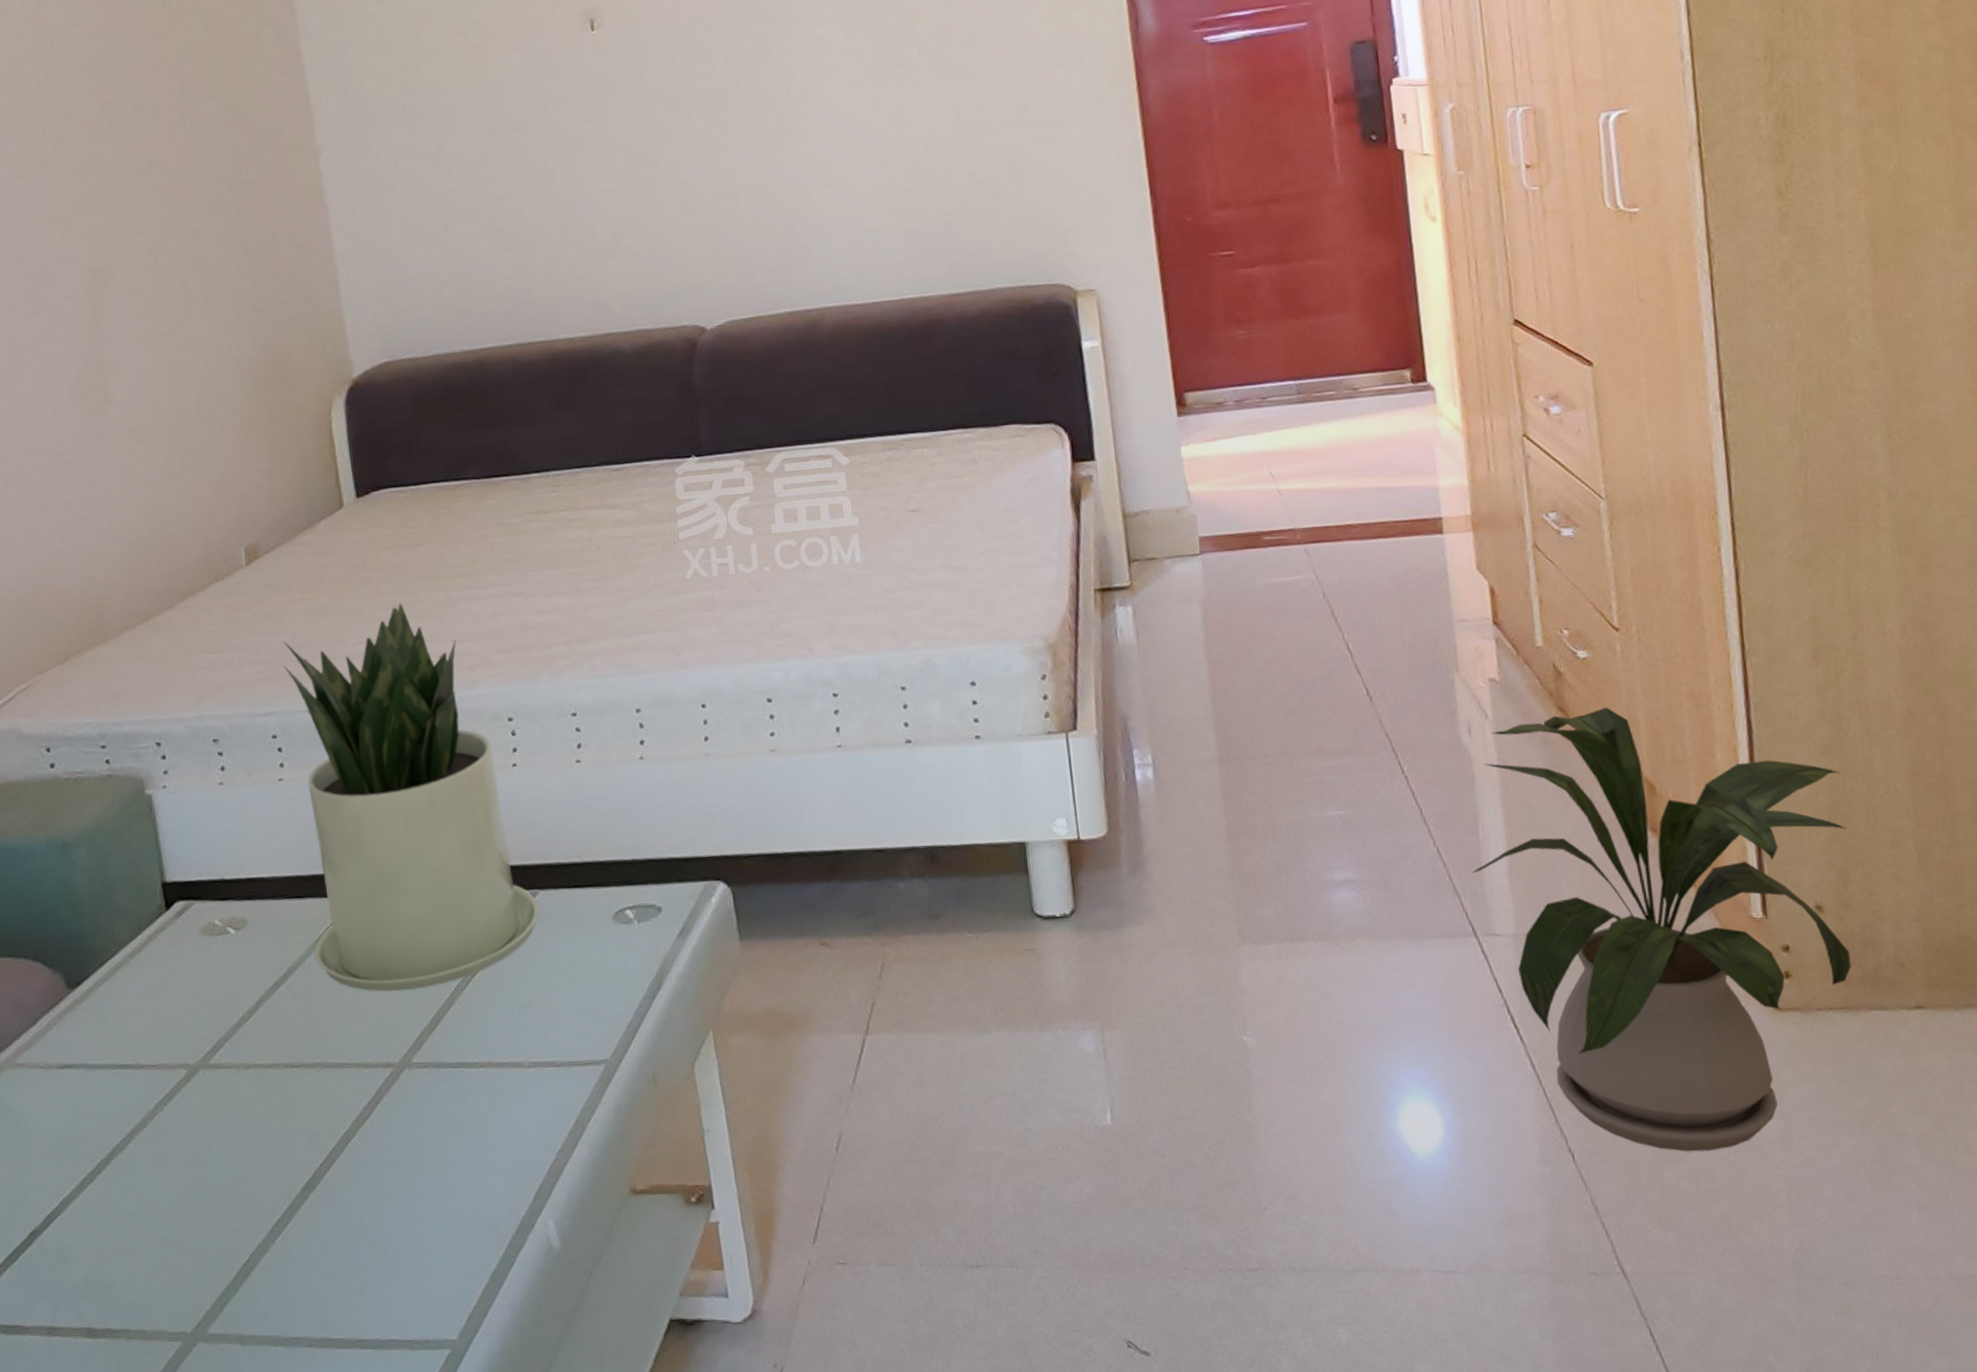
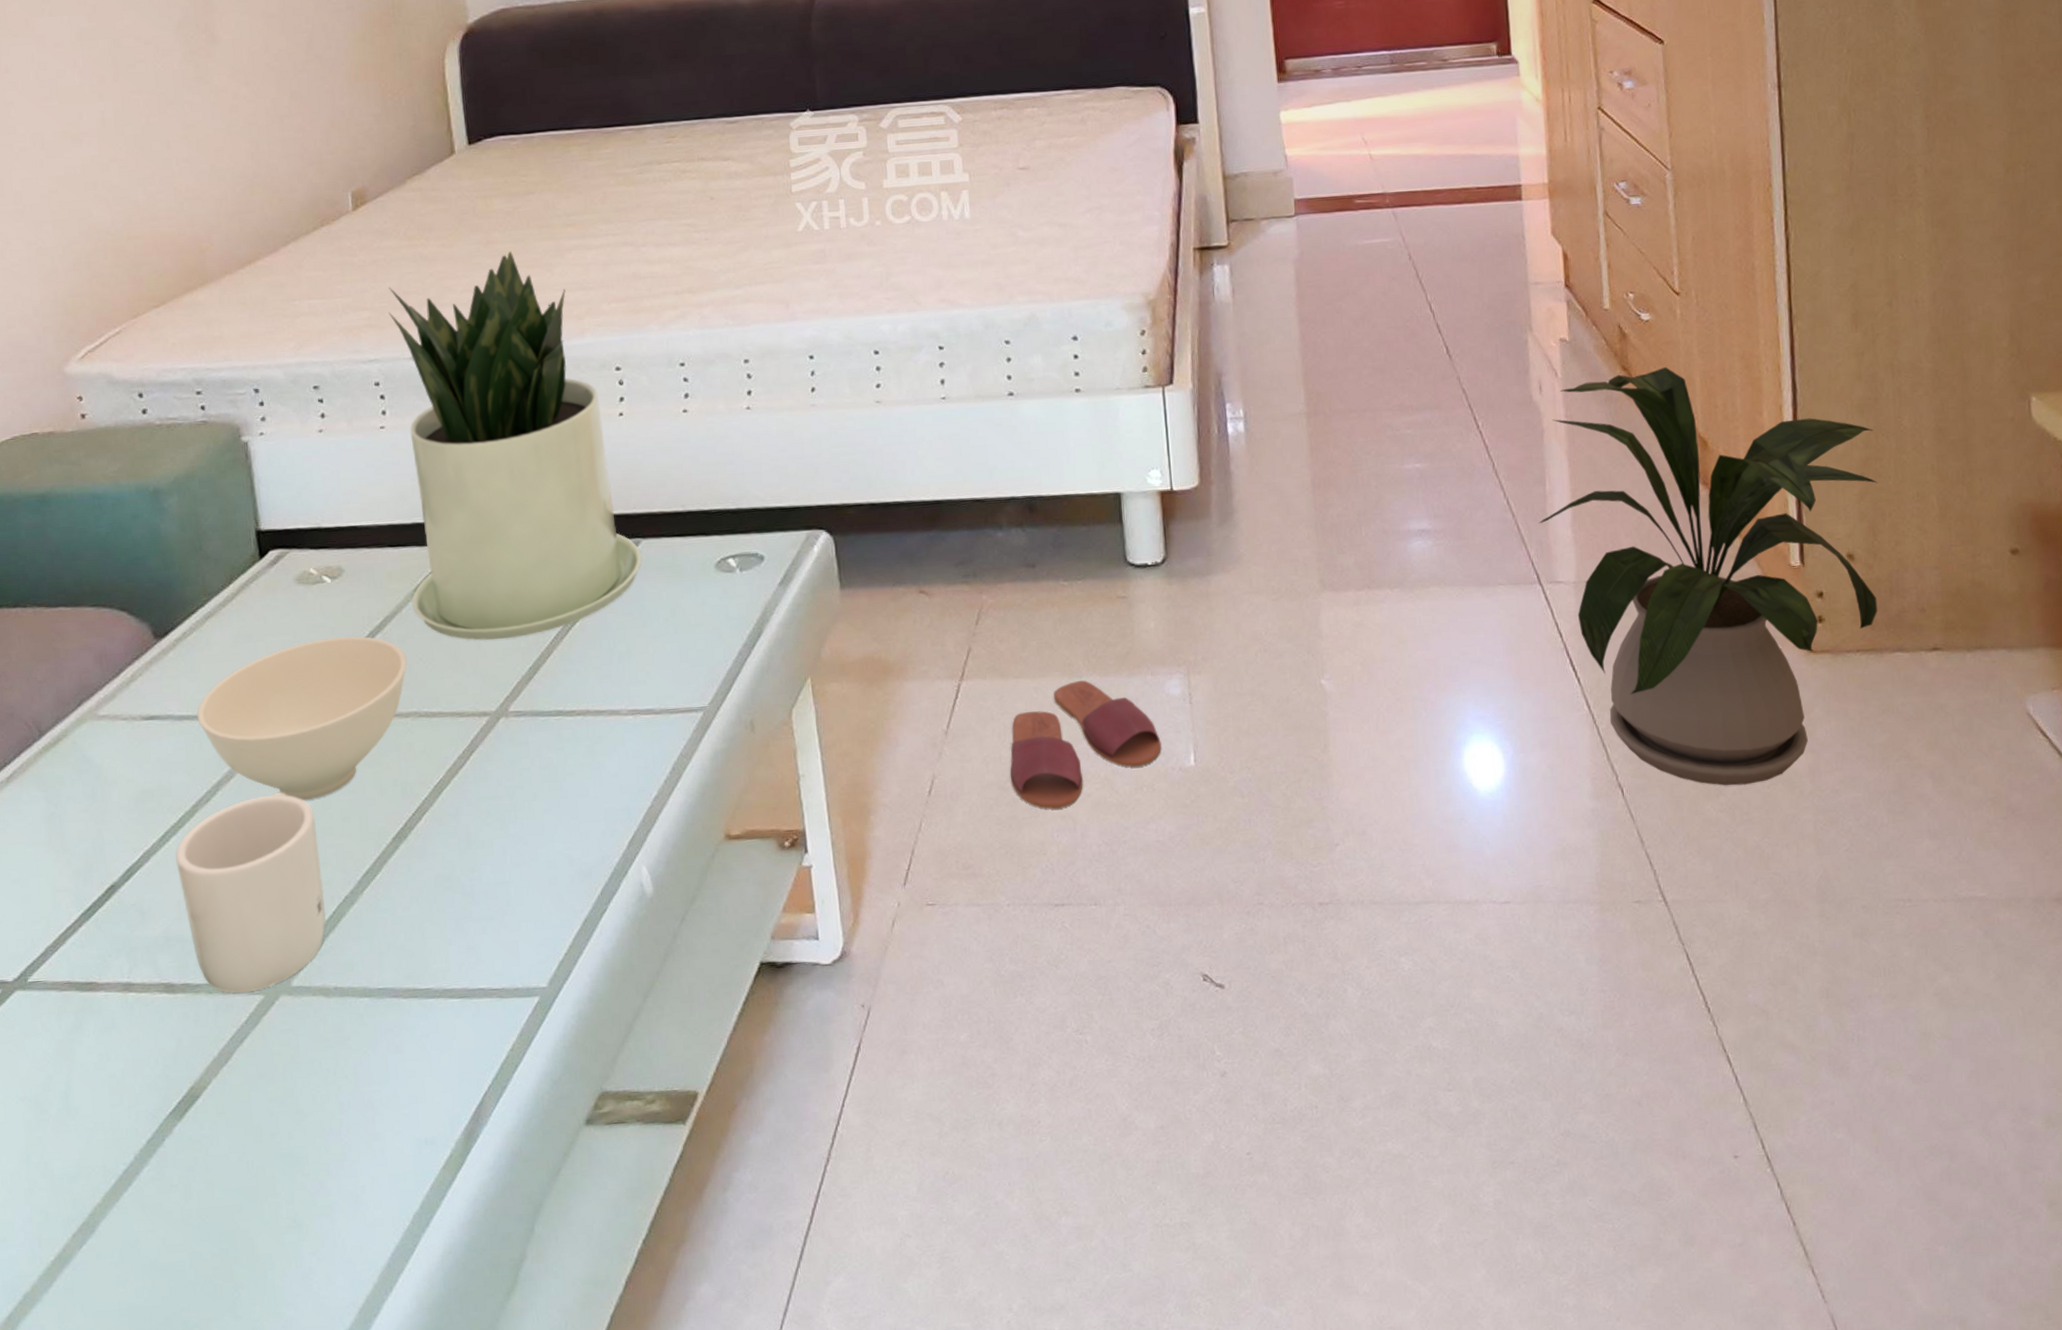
mug: none [93,1141,240,1339] -> present [175,792,326,993]
bowl: none [109,987,311,1150] -> present [196,636,407,801]
slippers: none [919,1035,1076,1168] -> present [1010,680,1162,810]

